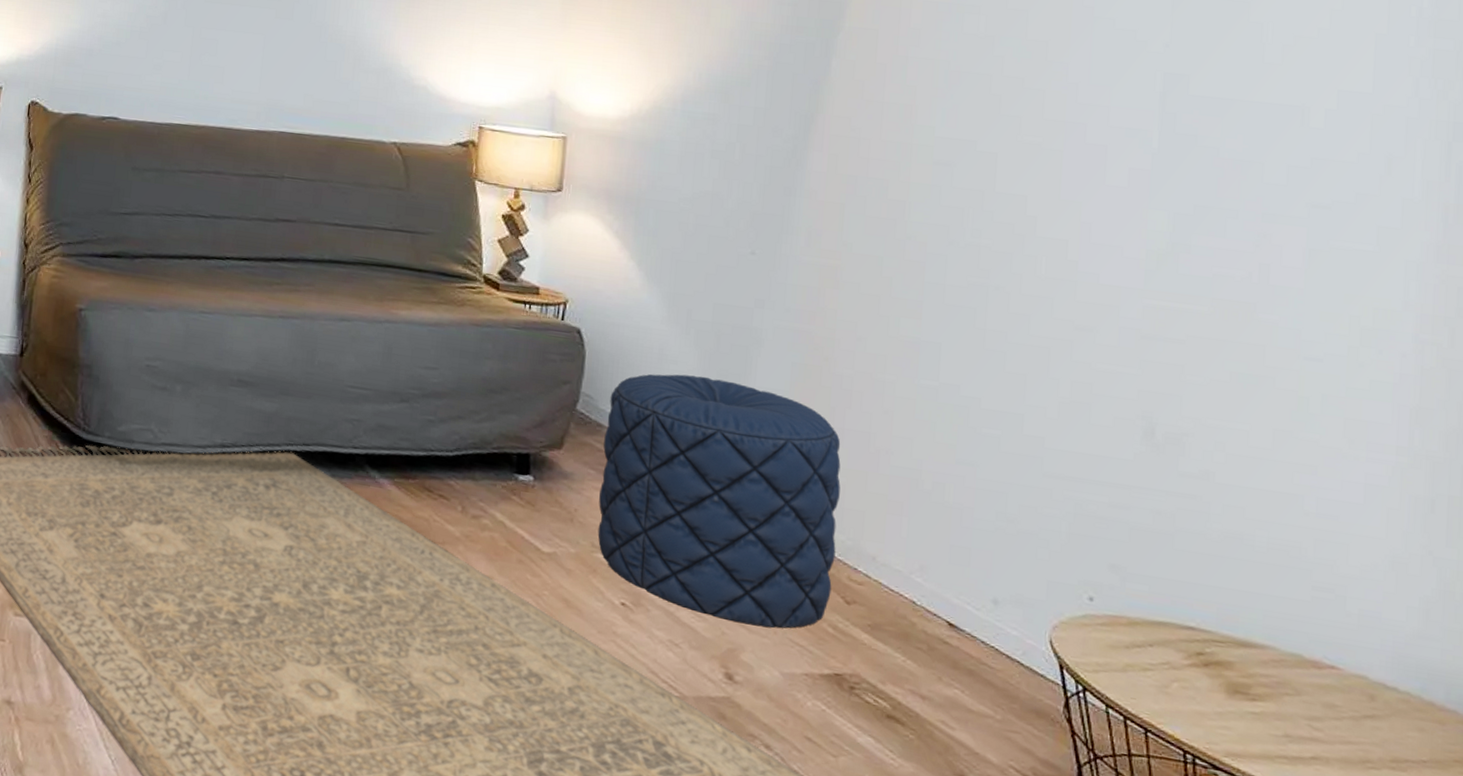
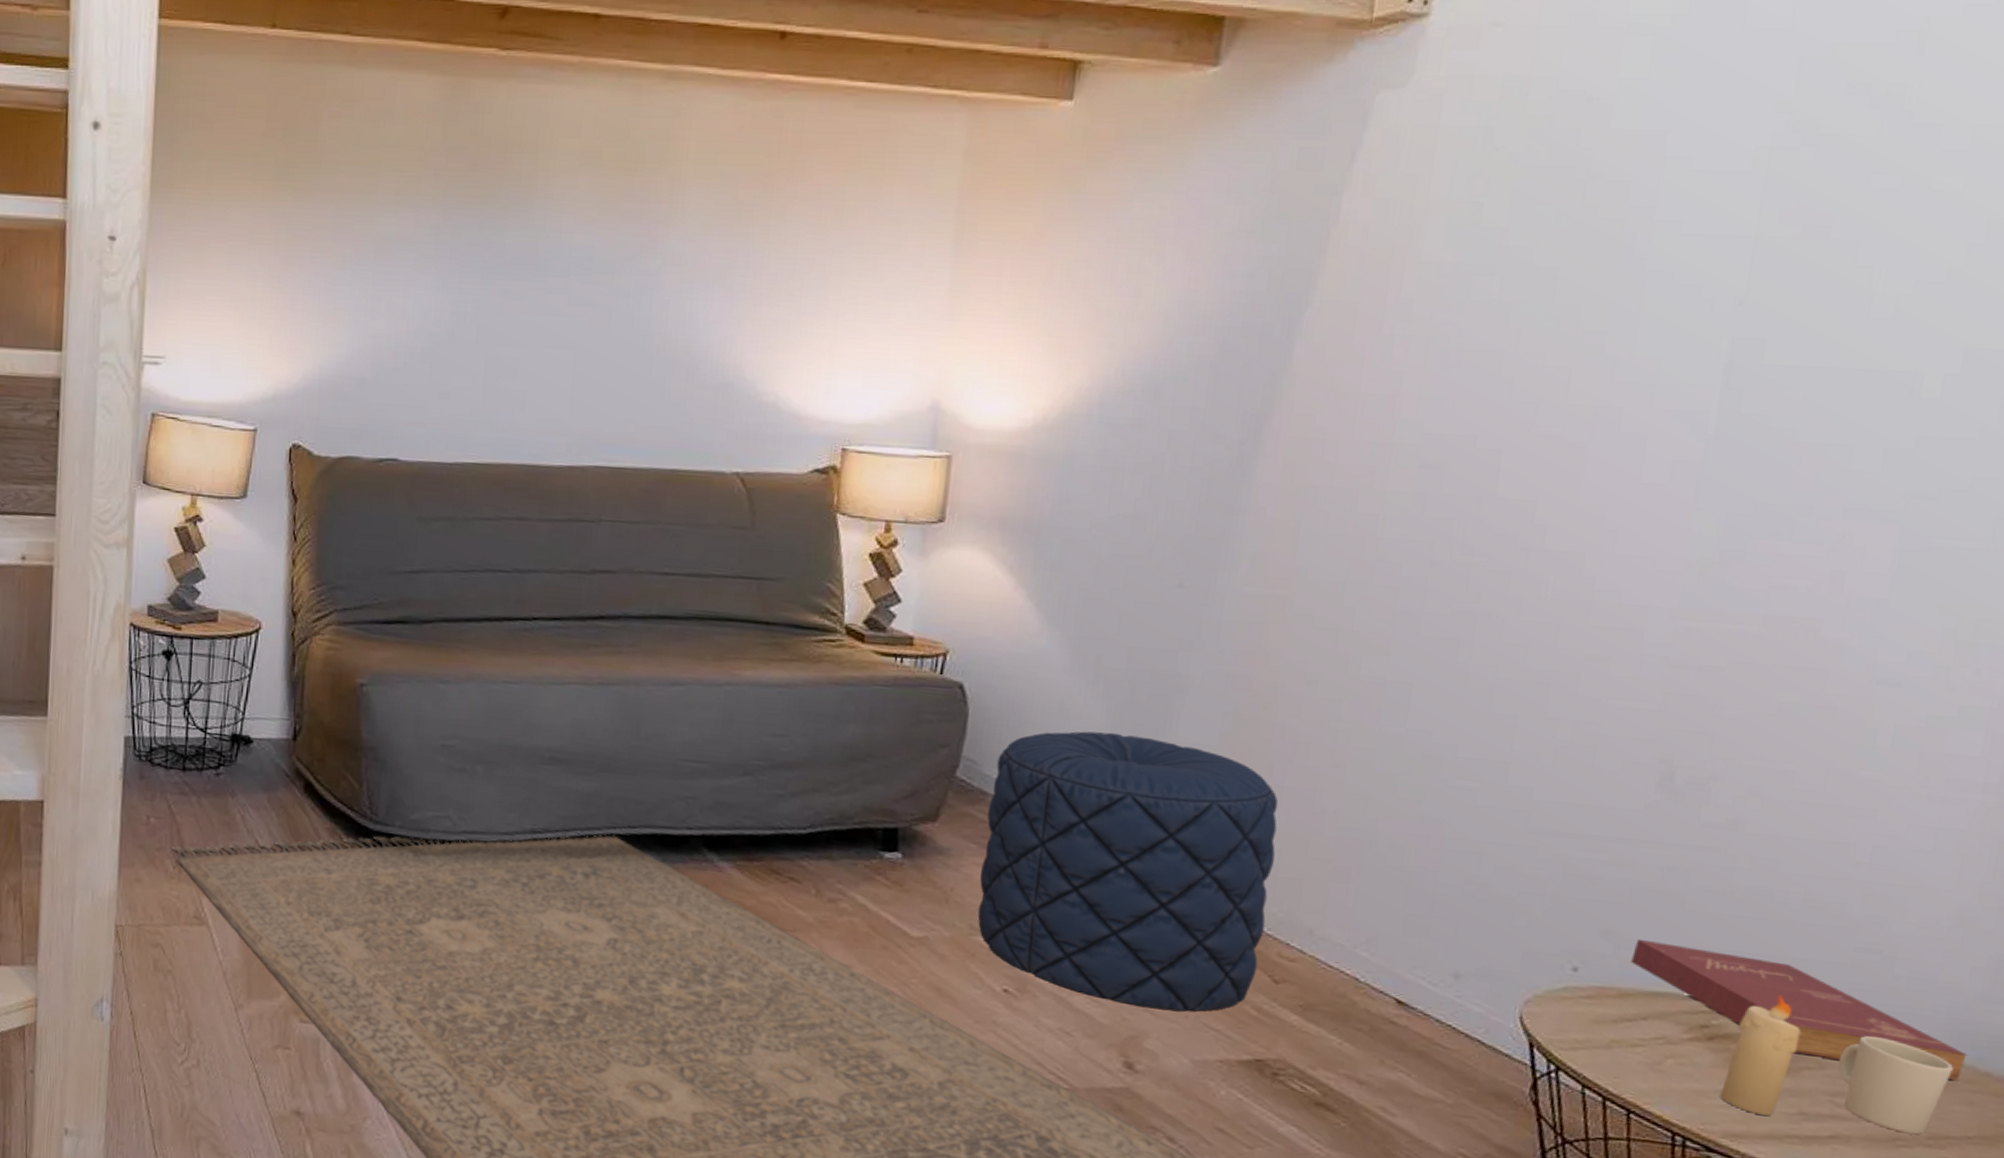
book: none [1135,573,1413,710] -> present [1631,938,1967,1082]
candle: none [1219,627,1278,737] -> present [1720,994,1801,1116]
mug: none [1311,666,1403,758] -> present [1837,1035,1953,1135]

